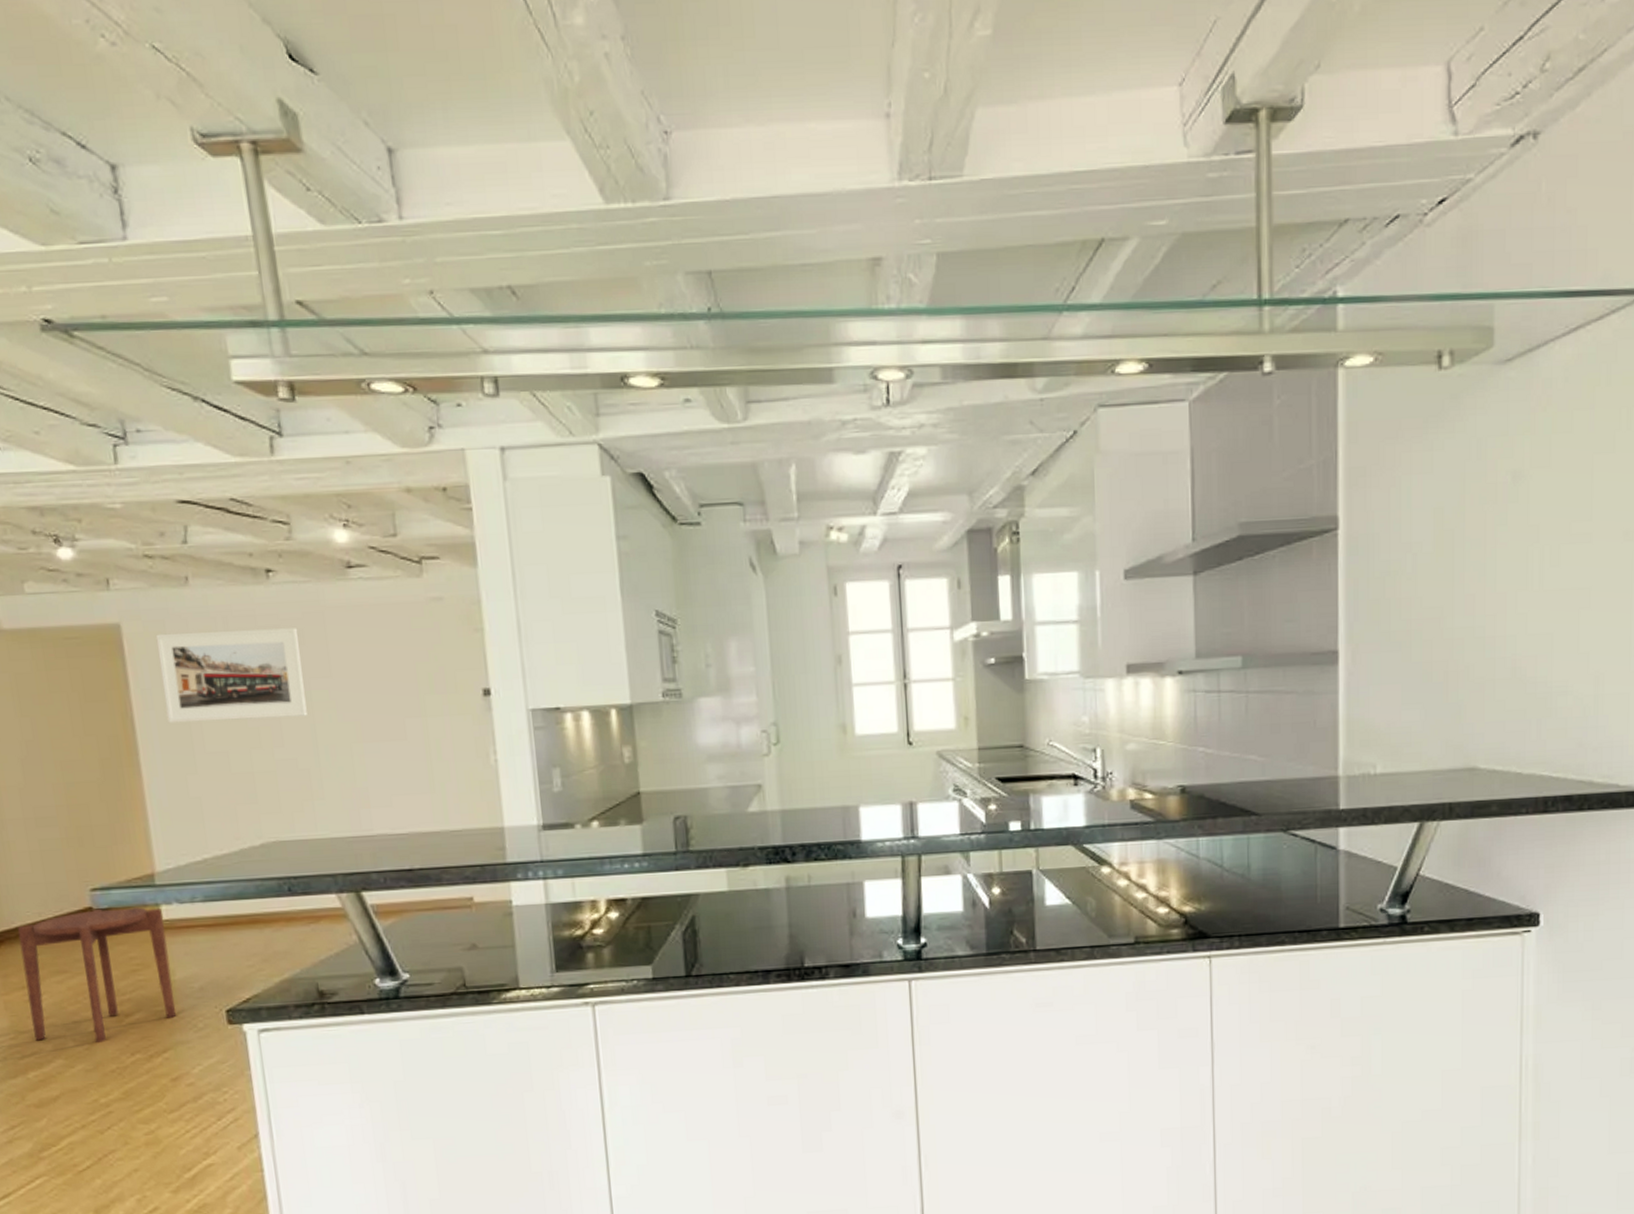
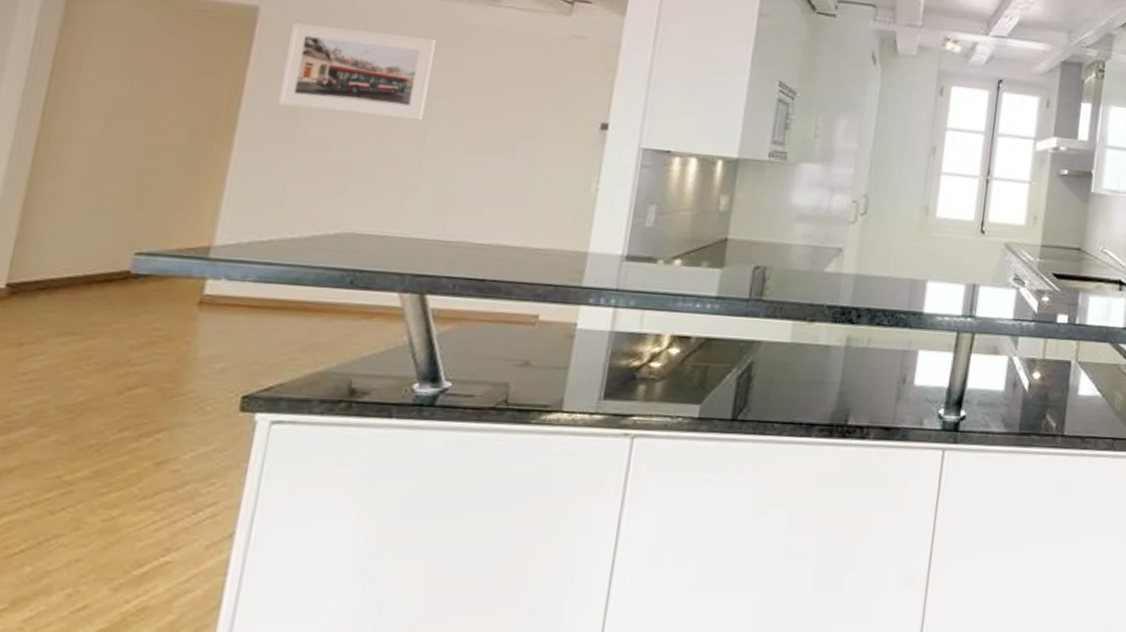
side table: present [17,907,177,1044] -> none [12,273,207,415]

